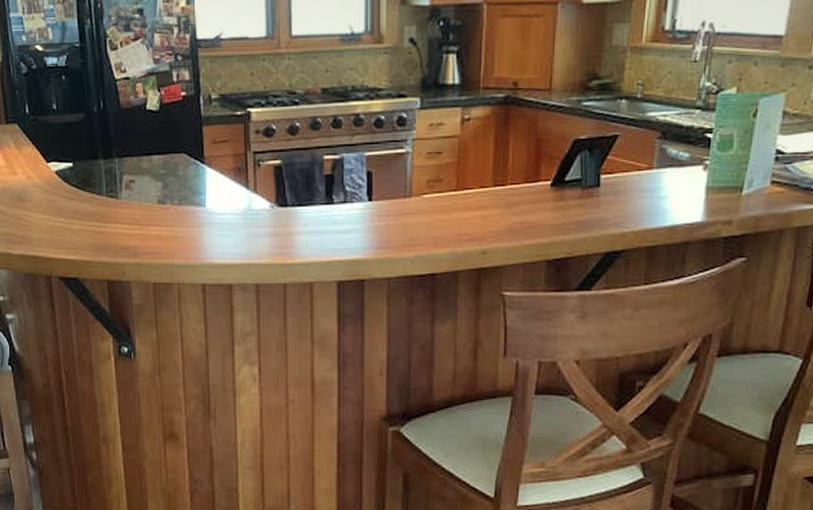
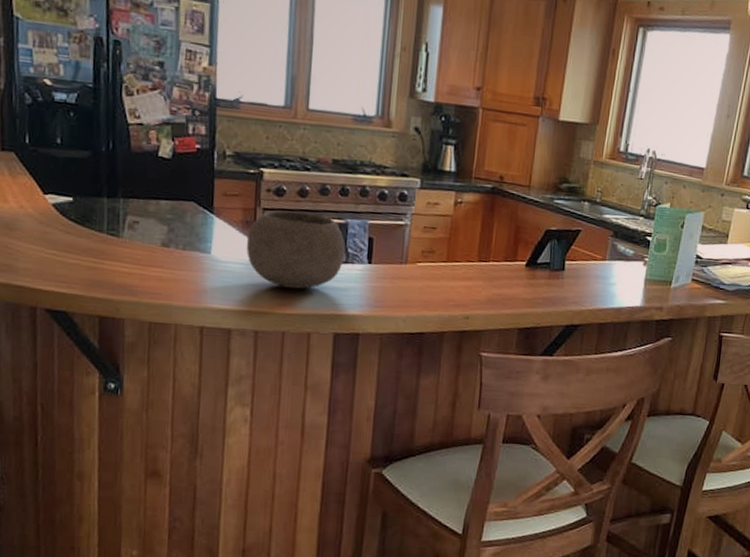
bowl: none [239,151,344,236] -> present [246,210,346,289]

